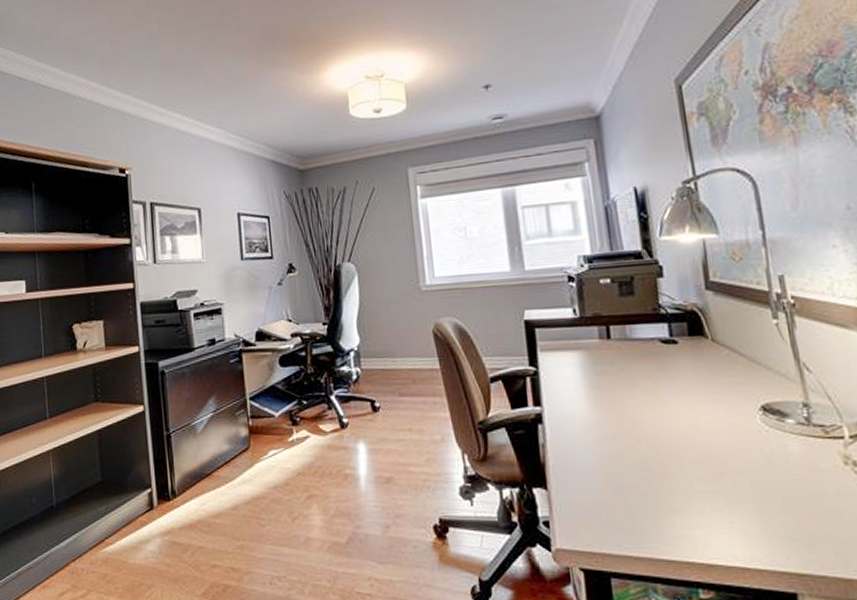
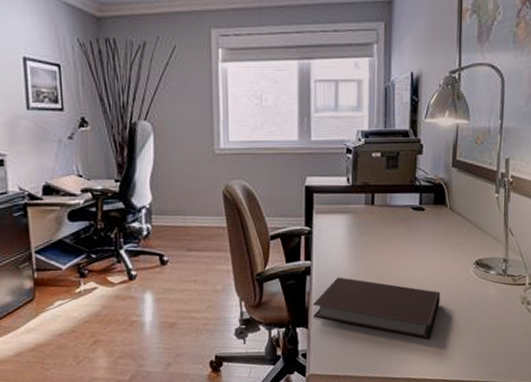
notebook: none [550,426,721,510] -> present [313,277,441,339]

